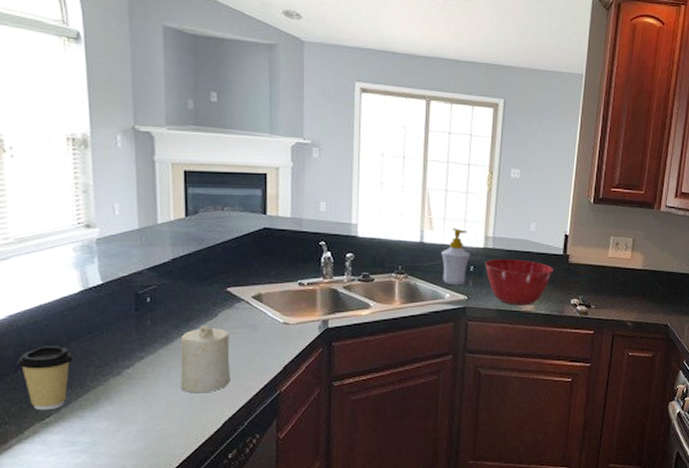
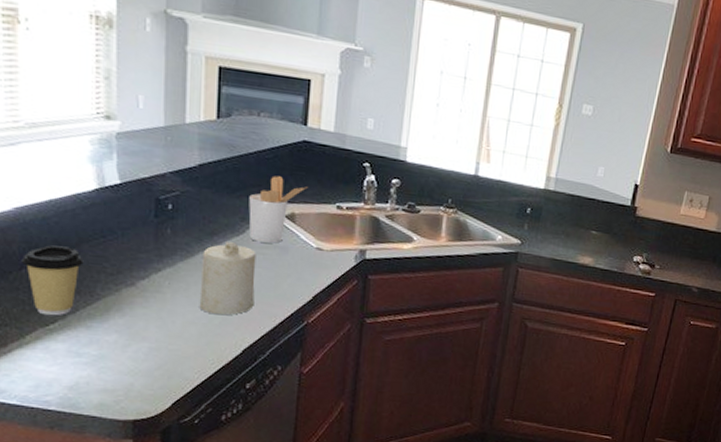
utensil holder: none [219,262,271,323] -> present [248,175,308,243]
soap bottle: present [441,228,471,286] -> none [496,163,530,228]
mixing bowl: present [484,259,554,306] -> none [543,202,619,258]

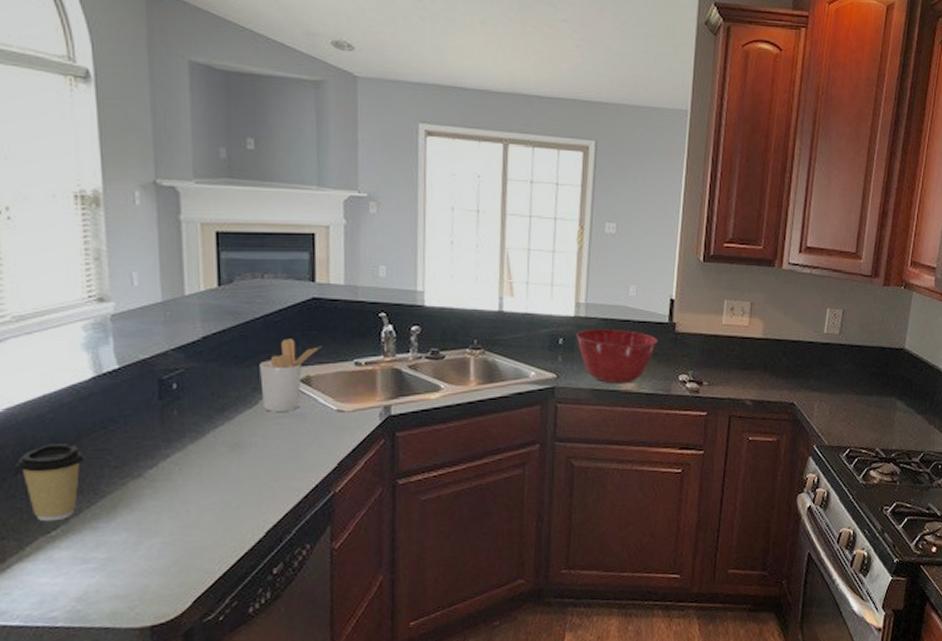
candle: present [199,241,256,315] -> none [213,416,275,497]
mixing bowl: none [543,202,619,258] -> present [575,329,659,384]

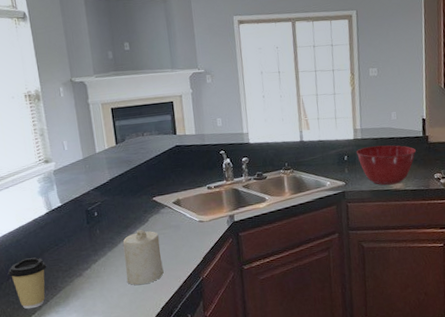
candle: none [213,416,275,497] -> present [122,230,164,285]
utensil holder: present [259,339,322,412] -> none [147,175,185,226]

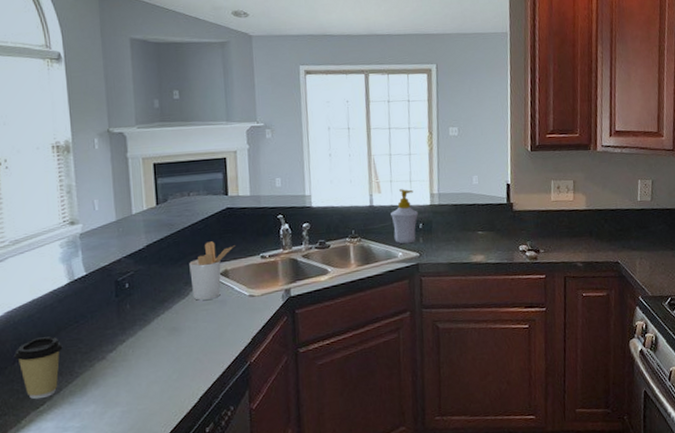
candle: present [122,230,164,285] -> none [157,305,204,371]
utensil holder: none [147,175,185,226] -> present [189,241,235,301]
soap bottle: none [319,125,344,175] -> present [390,189,419,244]
mixing bowl: present [356,145,417,186] -> none [432,212,500,258]

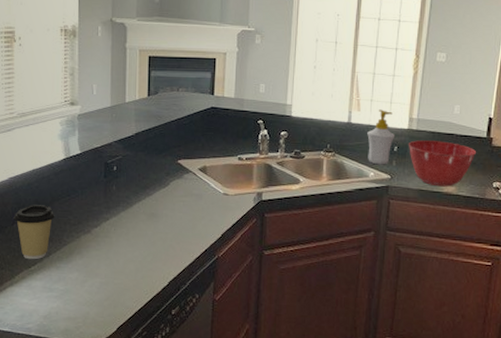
utensil holder: present [189,241,235,301] -> none [172,137,216,192]
mixing bowl: none [432,212,500,258] -> present [408,140,477,187]

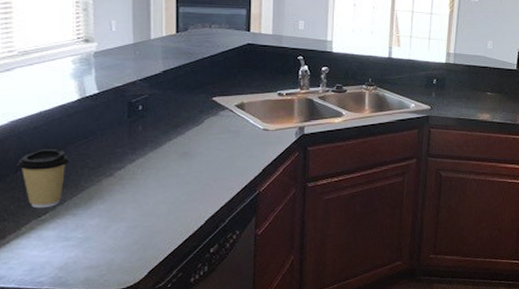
soap bottle: present [367,109,396,165] -> none [407,45,434,97]
mixing bowl: present [408,140,477,187] -> none [446,73,509,115]

